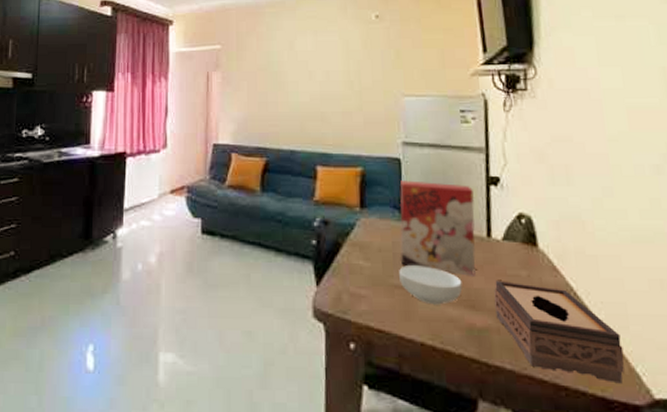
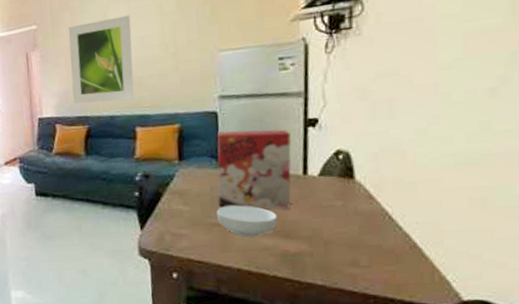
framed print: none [252,48,317,135] -> present [68,15,134,104]
tissue box: present [494,281,624,384] -> none [308,212,435,290]

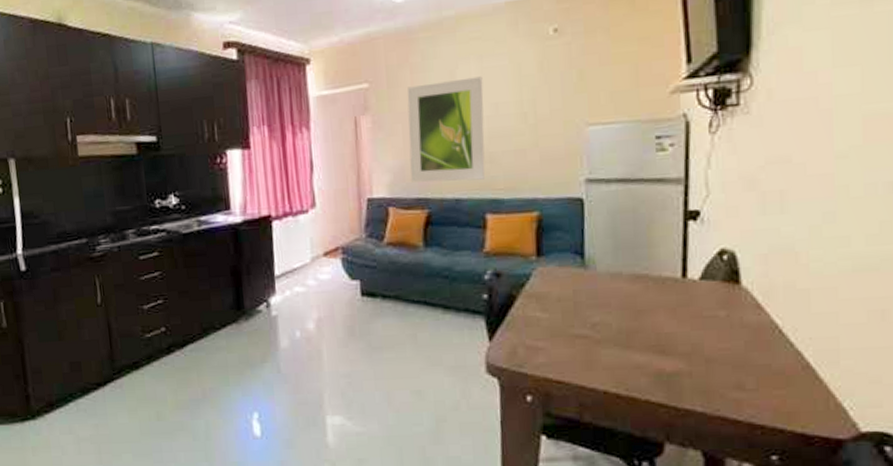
cereal box: present [216,129,292,211] -> none [581,222,670,321]
cereal bowl: present [217,205,277,237] -> none [580,313,651,352]

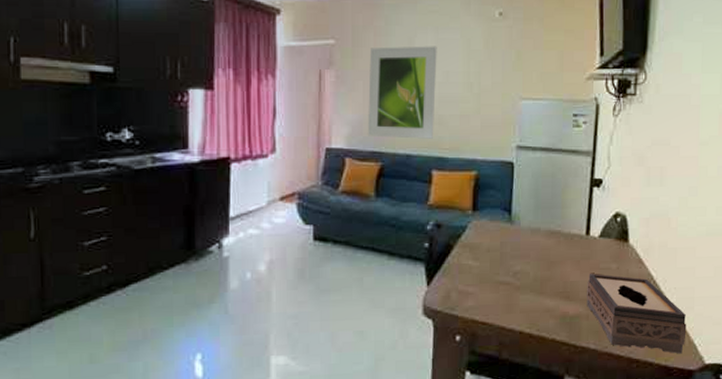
tissue box: none [687,323,831,419] -> present [587,274,687,354]

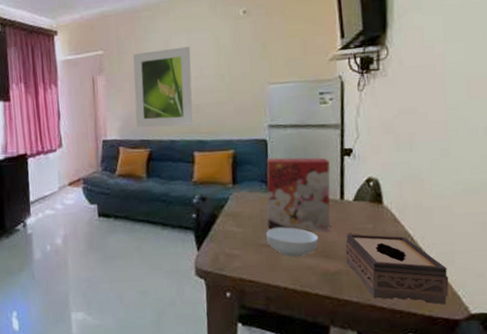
cereal bowl: none [505,263,560,298] -> present [266,227,319,257]
cereal box: none [506,183,579,271] -> present [266,157,331,233]

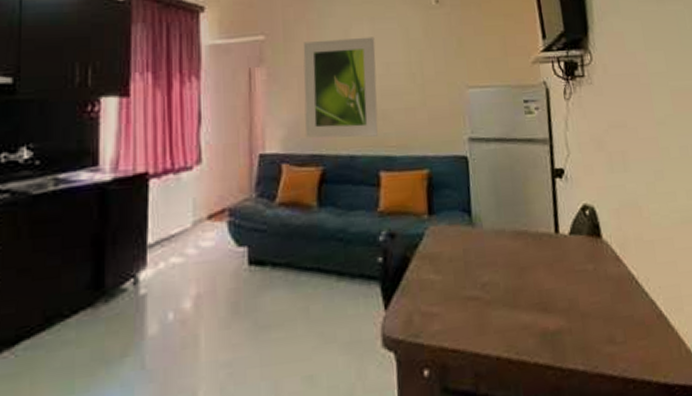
cereal box: present [266,157,331,233] -> none [468,179,546,278]
cereal bowl: present [266,227,319,257] -> none [471,271,534,313]
tissue box: present [345,234,449,305] -> none [564,277,682,367]

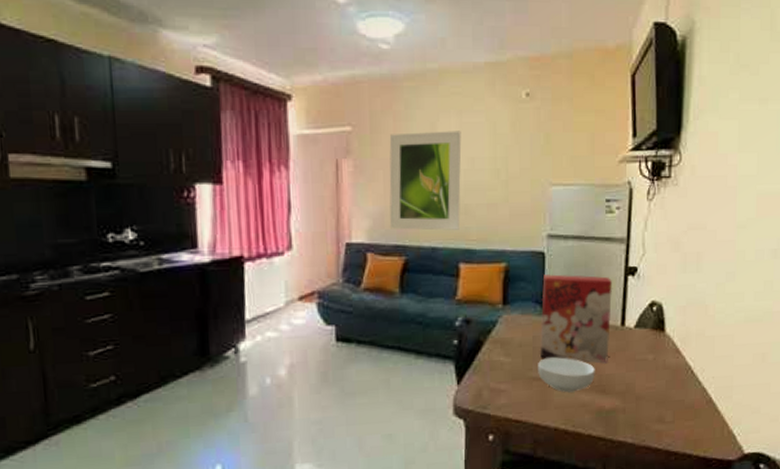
cereal box: none [468,179,546,278] -> present [539,274,613,364]
cereal bowl: none [471,271,534,313] -> present [538,357,595,393]

